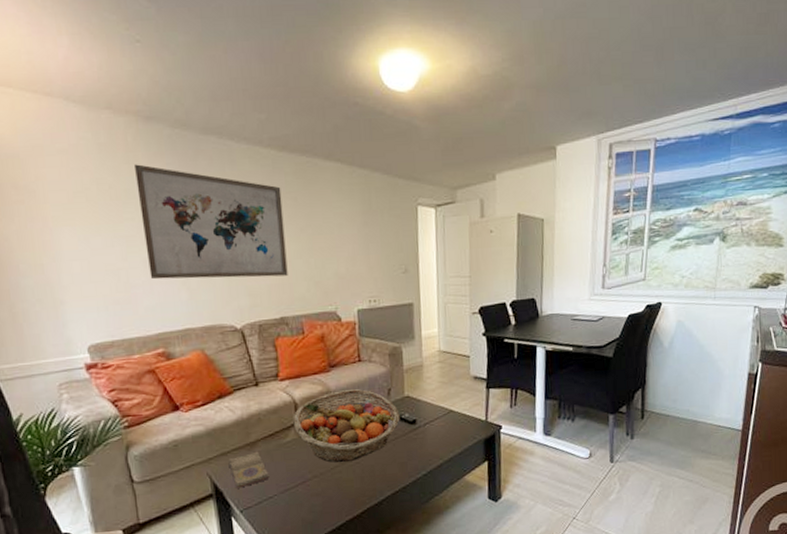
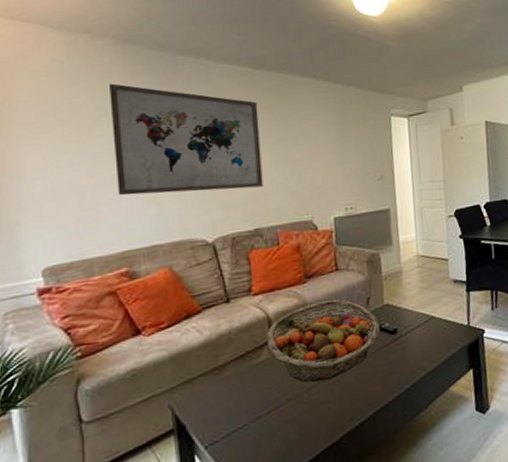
diary: present [228,451,270,488] -> none [193,375,239,421]

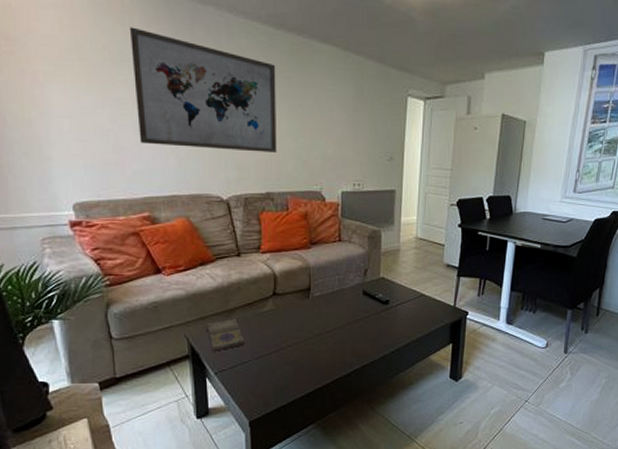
diary: none [193,375,239,421] -> present [206,318,245,352]
fruit basket: present [266,299,380,383] -> none [271,267,374,334]

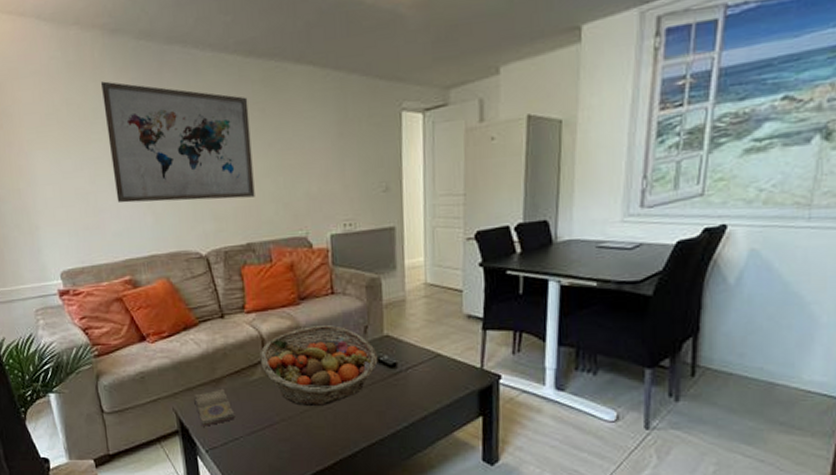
fruit basket: none [271,267,374,334] -> present [260,325,378,406]

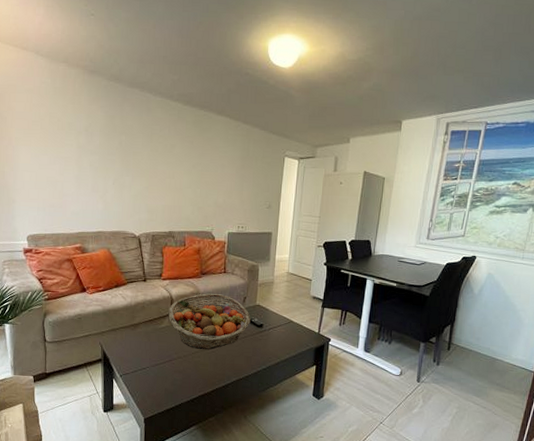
wall art: present [100,81,255,203] -> none [77,105,182,200]
diary: present [194,388,236,427] -> none [116,331,145,358]

